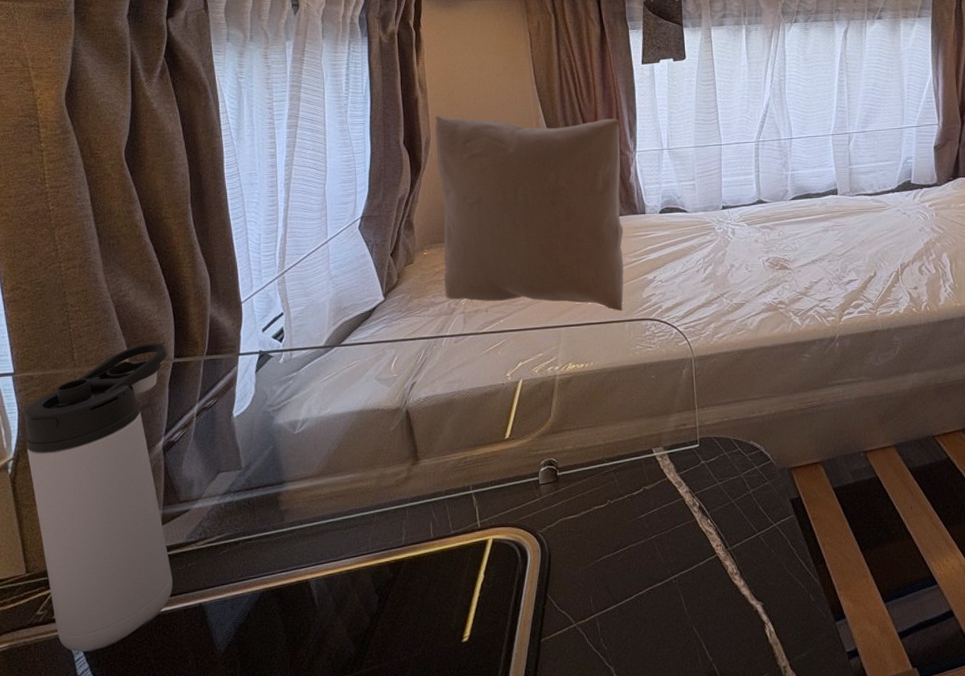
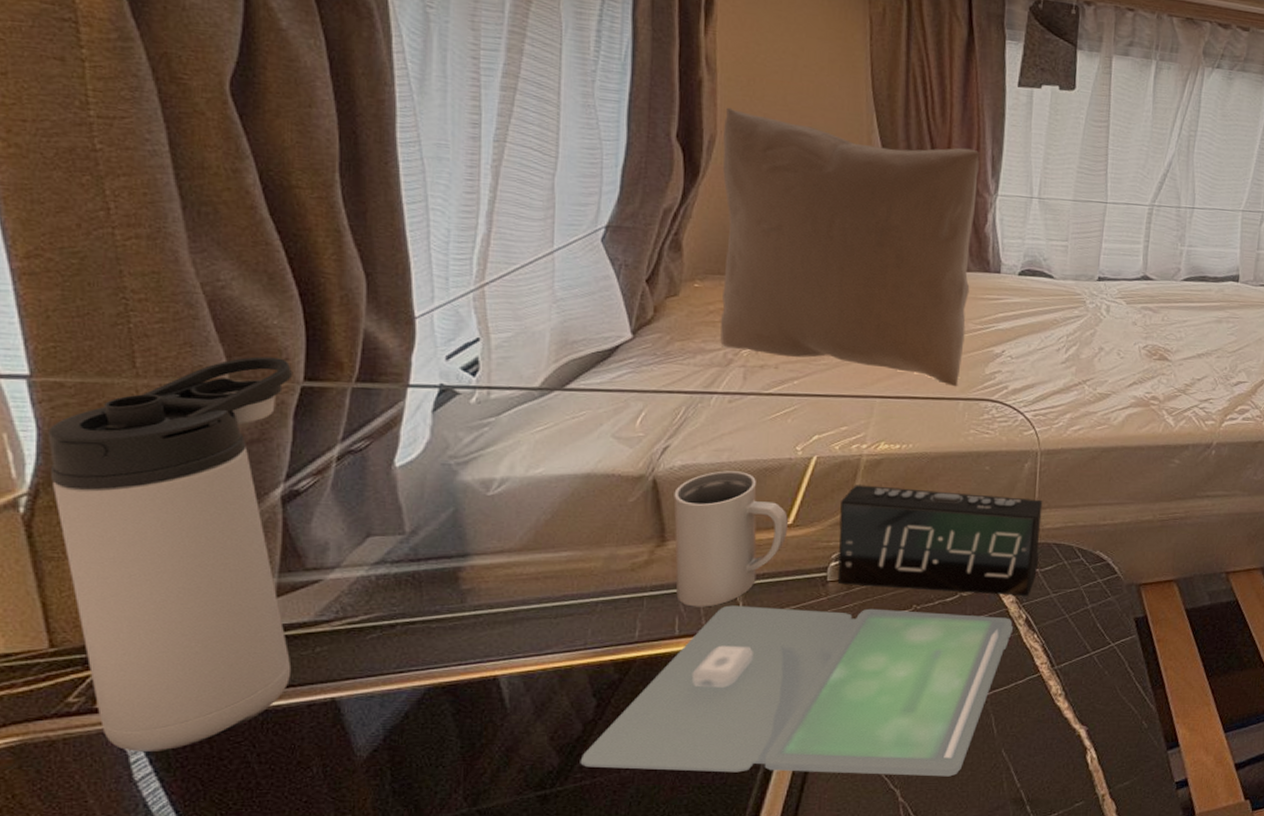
tablet: none [370,505,689,655] -> present [580,605,1013,777]
mug: none [421,398,507,513] -> present [673,470,789,607]
alarm clock: none [544,400,704,486] -> present [837,485,1043,596]

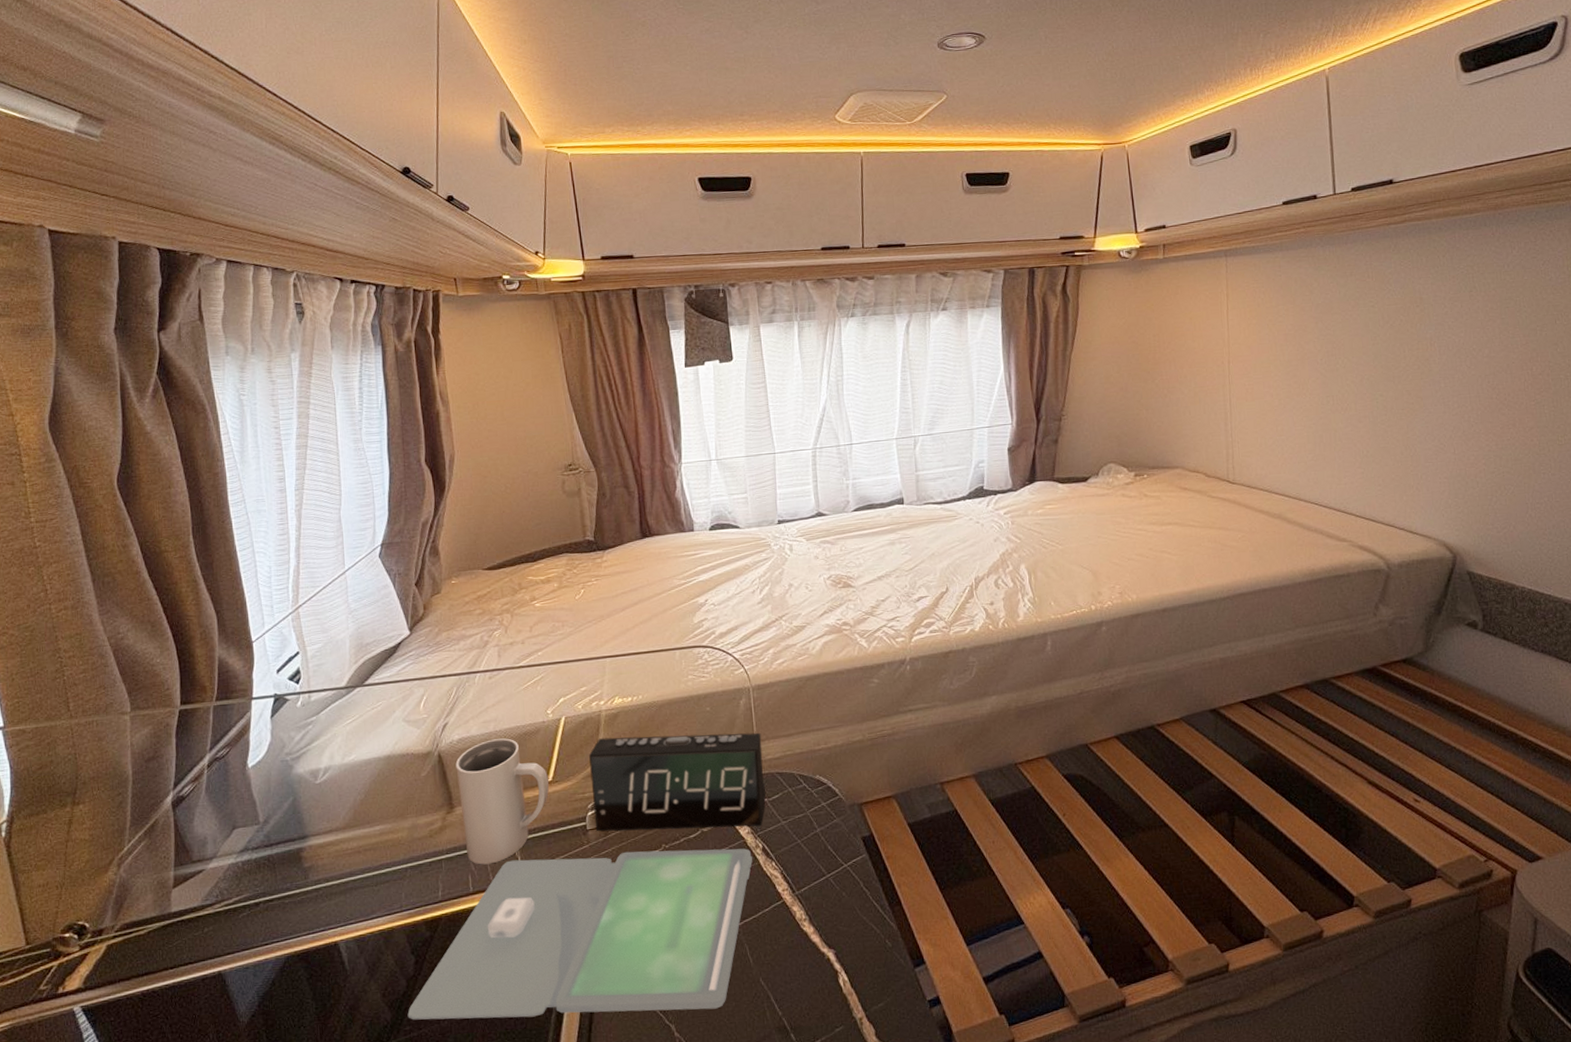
thermos bottle: present [47,356,294,751] -> none [17,689,189,1029]
pillow: present [720,107,980,387] -> none [459,427,673,639]

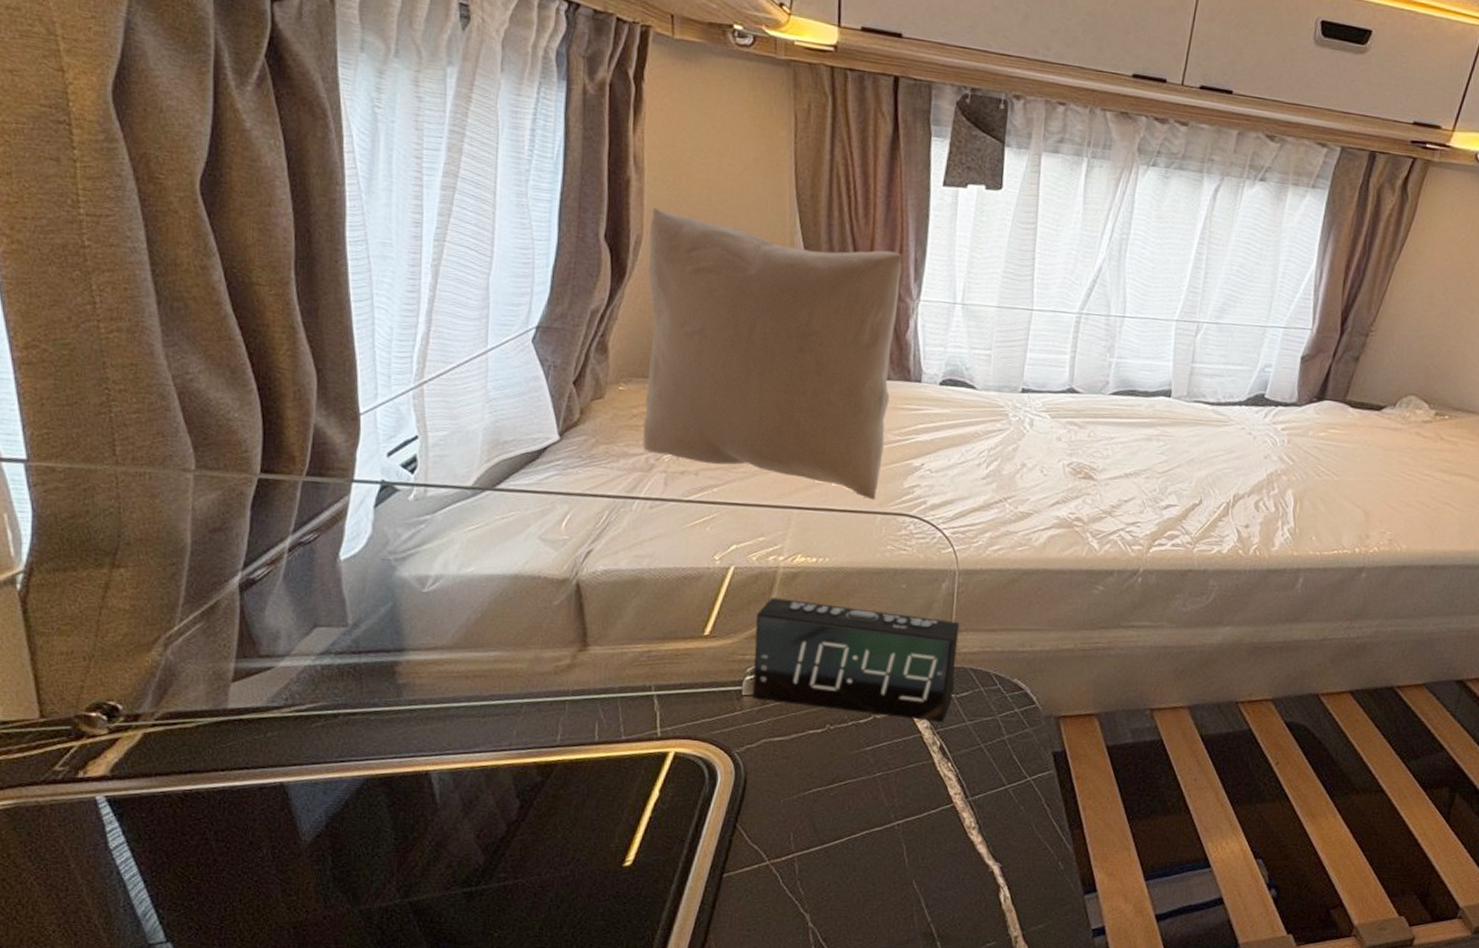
tablet: present [407,848,752,1020] -> none [503,714,927,905]
mug: present [455,738,550,865] -> none [595,577,705,715]
pillow: none [459,427,673,639] -> present [643,207,903,501]

